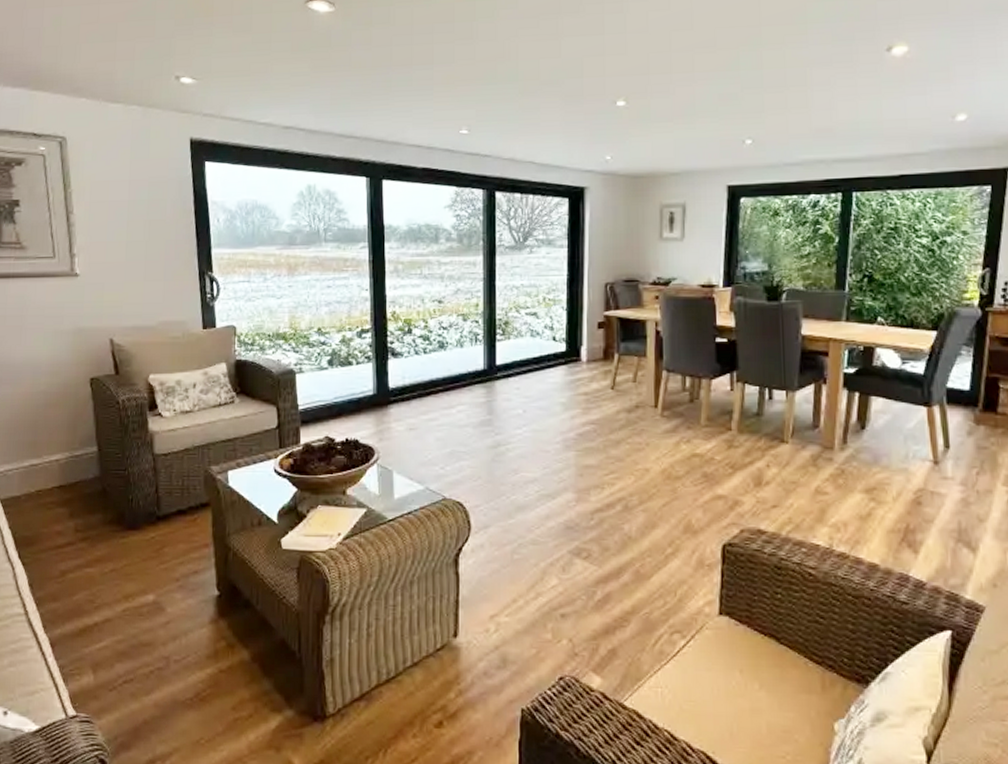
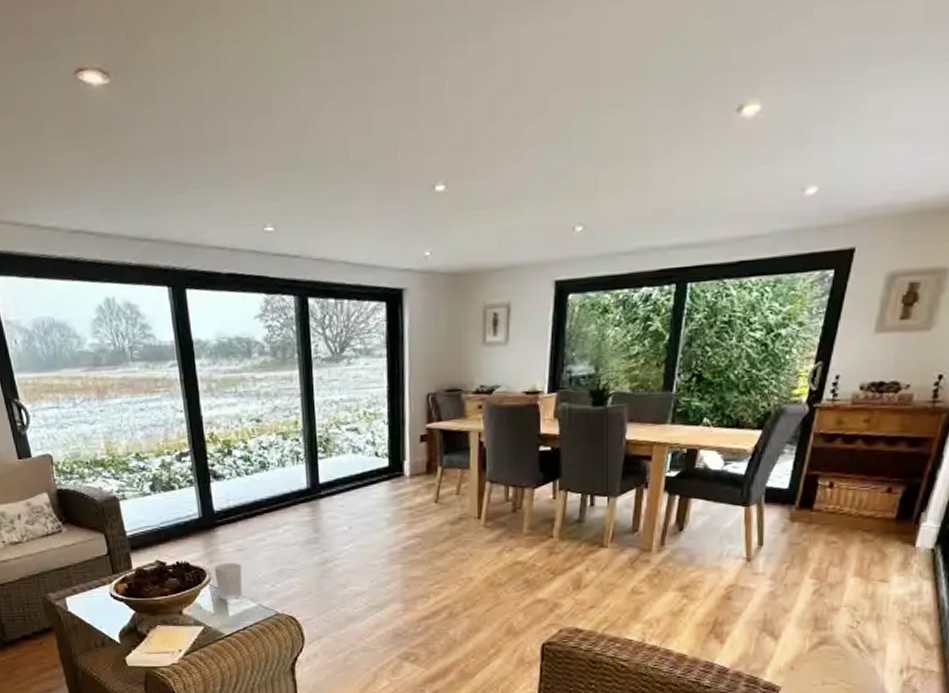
candle holder: none [383,442,412,482] -> present [214,563,242,601]

